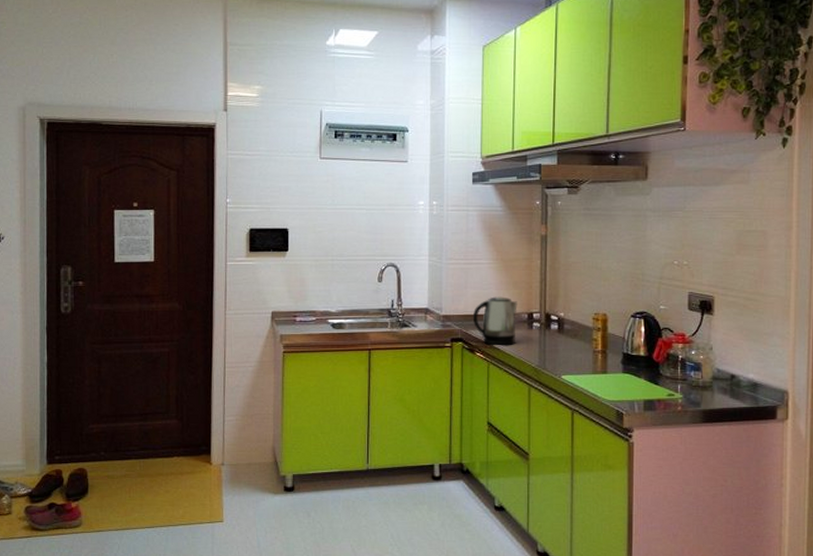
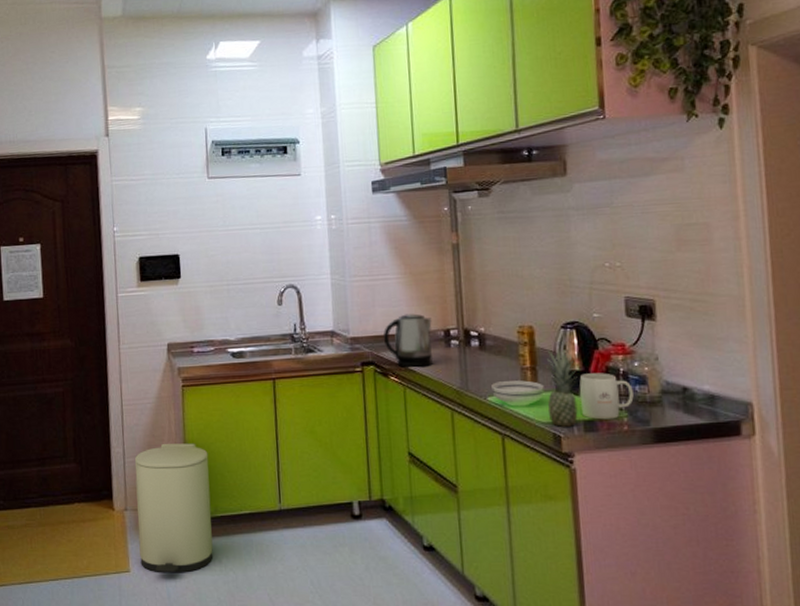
pedal bin: none [233,404,304,524] -> present [134,443,213,573]
bowl: none [566,362,612,385] -> present [491,380,545,407]
fruit: none [613,335,642,406] -> present [546,348,578,428]
mug: none [642,359,689,400] -> present [579,373,634,420]

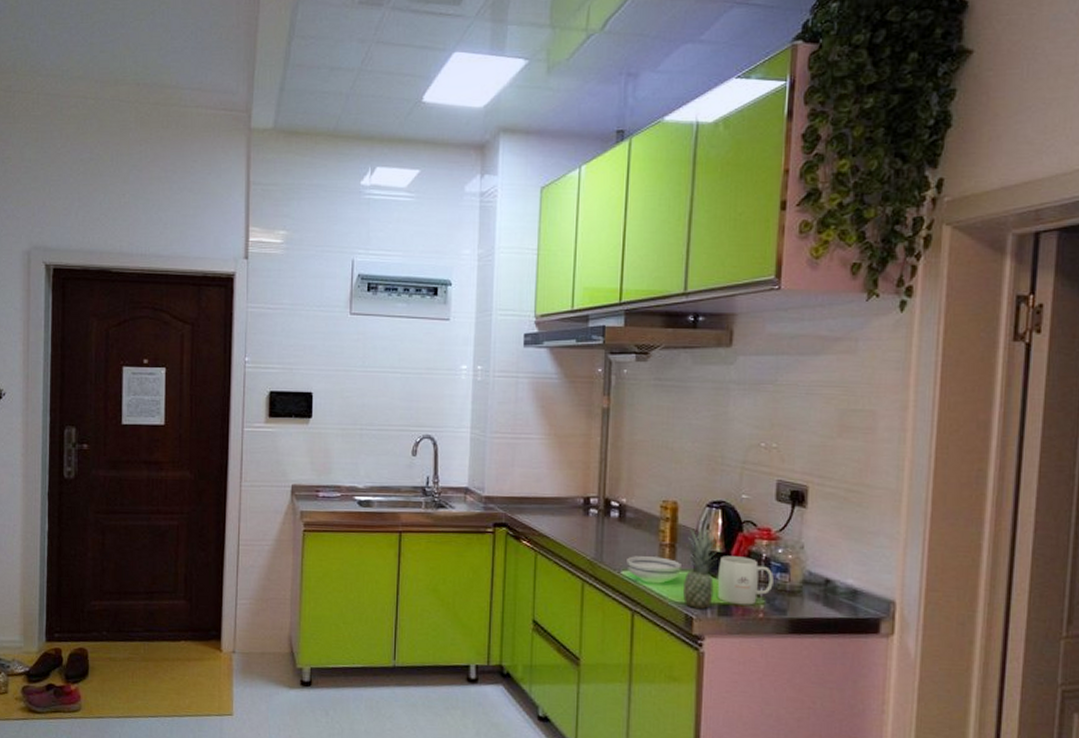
pedal bin: present [134,443,213,573] -> none [245,587,325,722]
kettle: present [383,313,433,368] -> none [519,477,572,534]

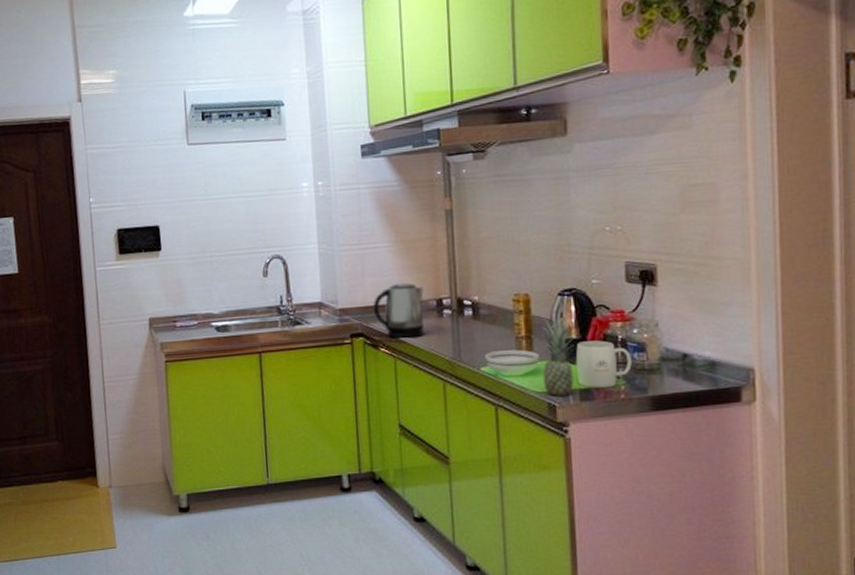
kettle: none [519,477,572,534] -> present [373,282,424,339]

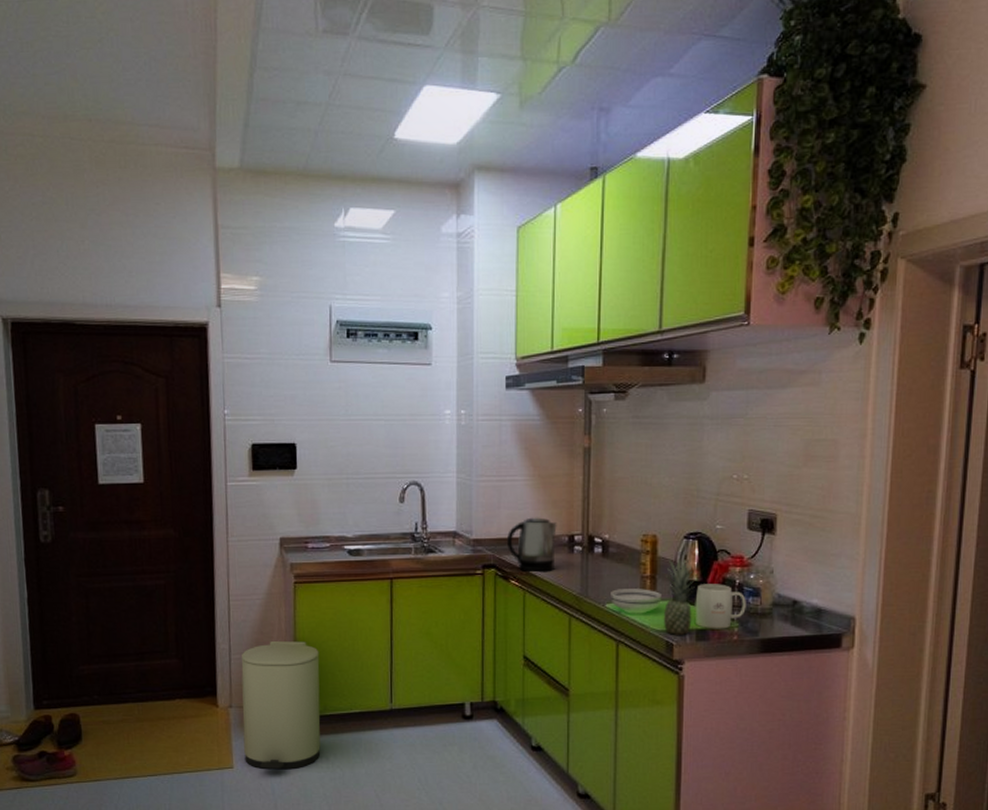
pedal bin: none [118,419,200,549] -> present [241,640,321,770]

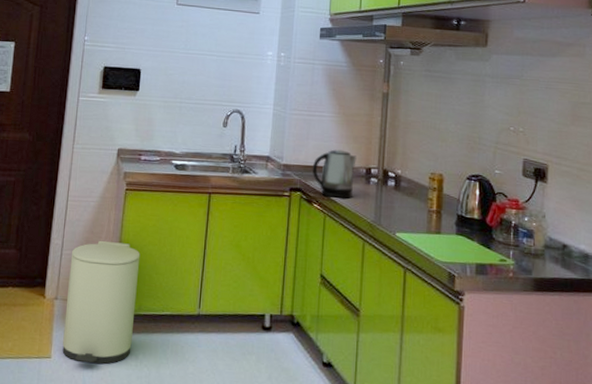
bowl: present [611,589,662,614] -> none [400,220,446,245]
fruit: present [663,558,695,636] -> none [446,197,476,269]
mug: present [695,584,746,629] -> none [475,222,521,266]

